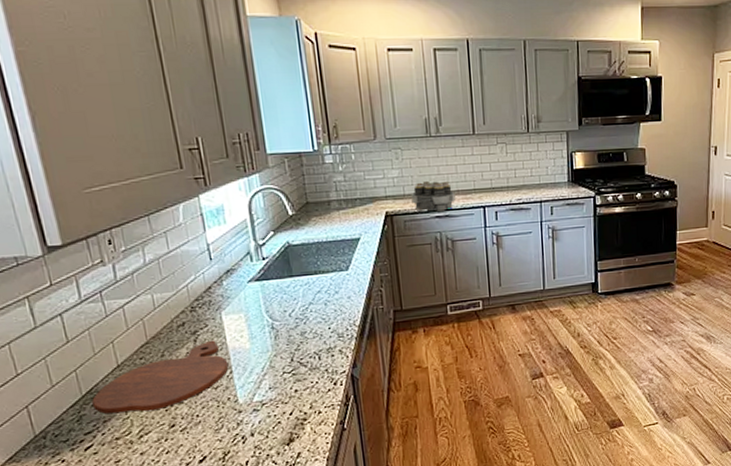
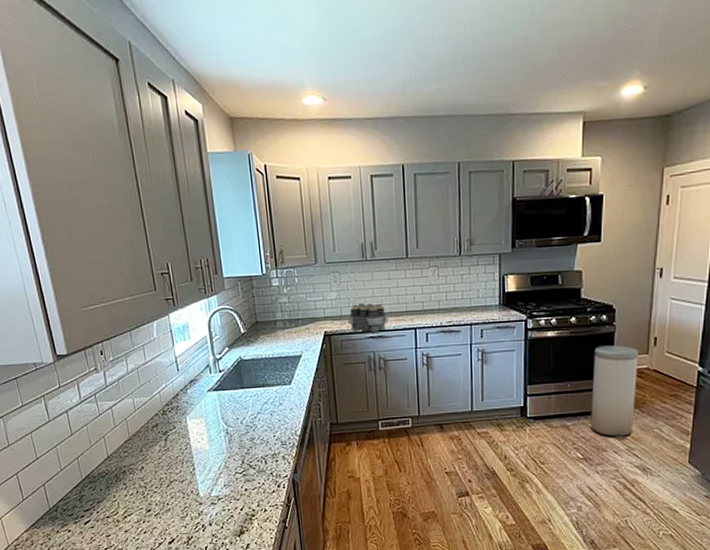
cutting board: present [92,340,229,414] -> none [89,440,192,496]
pedal bin: none [658,219,699,311] -> present [591,345,639,440]

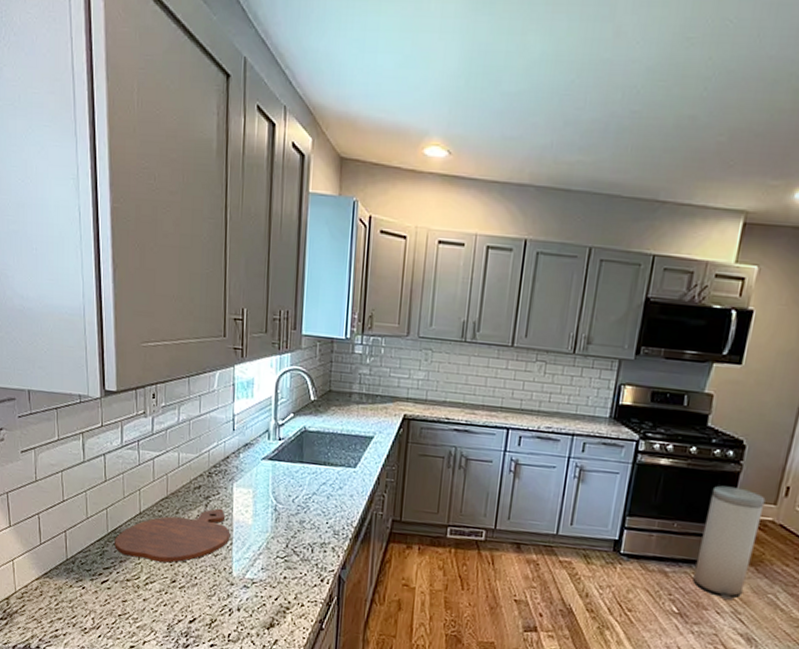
cutting board: none [89,440,192,496] -> present [114,508,231,563]
spice rack: present [347,302,389,333] -> none [432,388,480,425]

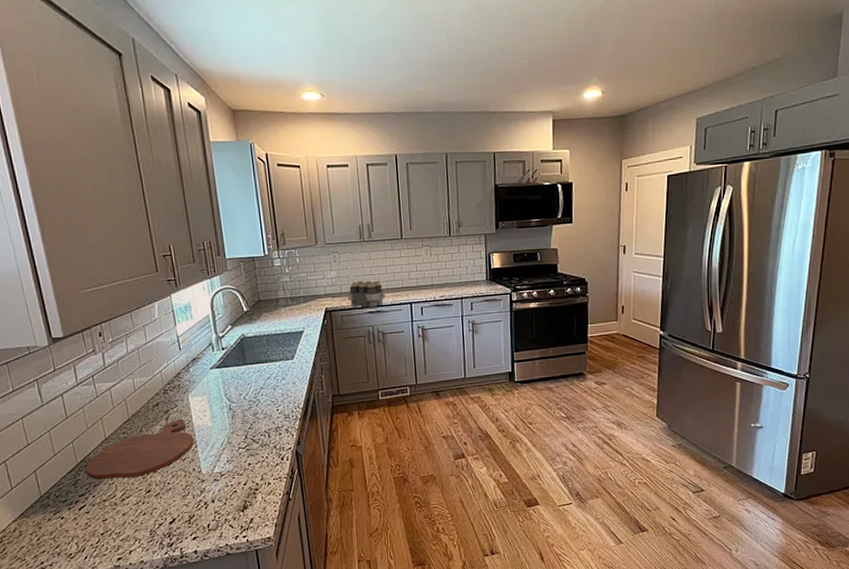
spice rack: none [432,388,480,425] -> present [347,280,386,308]
pedal bin: present [693,485,766,600] -> none [571,313,610,399]

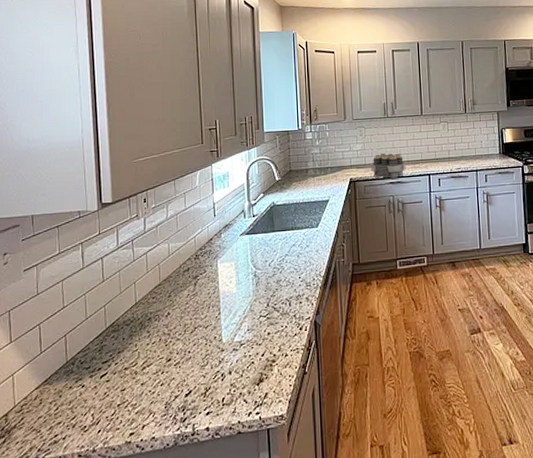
cutting board: present [85,418,194,480] -> none [113,284,218,346]

